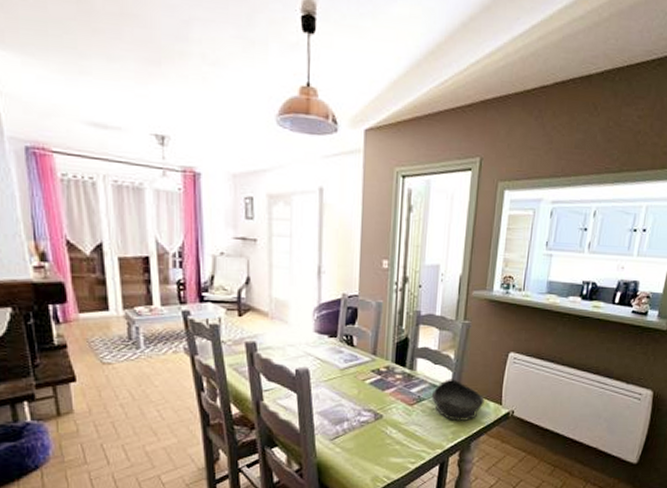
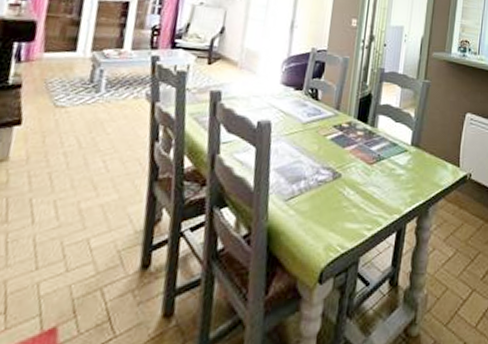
bowl: present [431,379,485,421] -> none [390,137,443,183]

